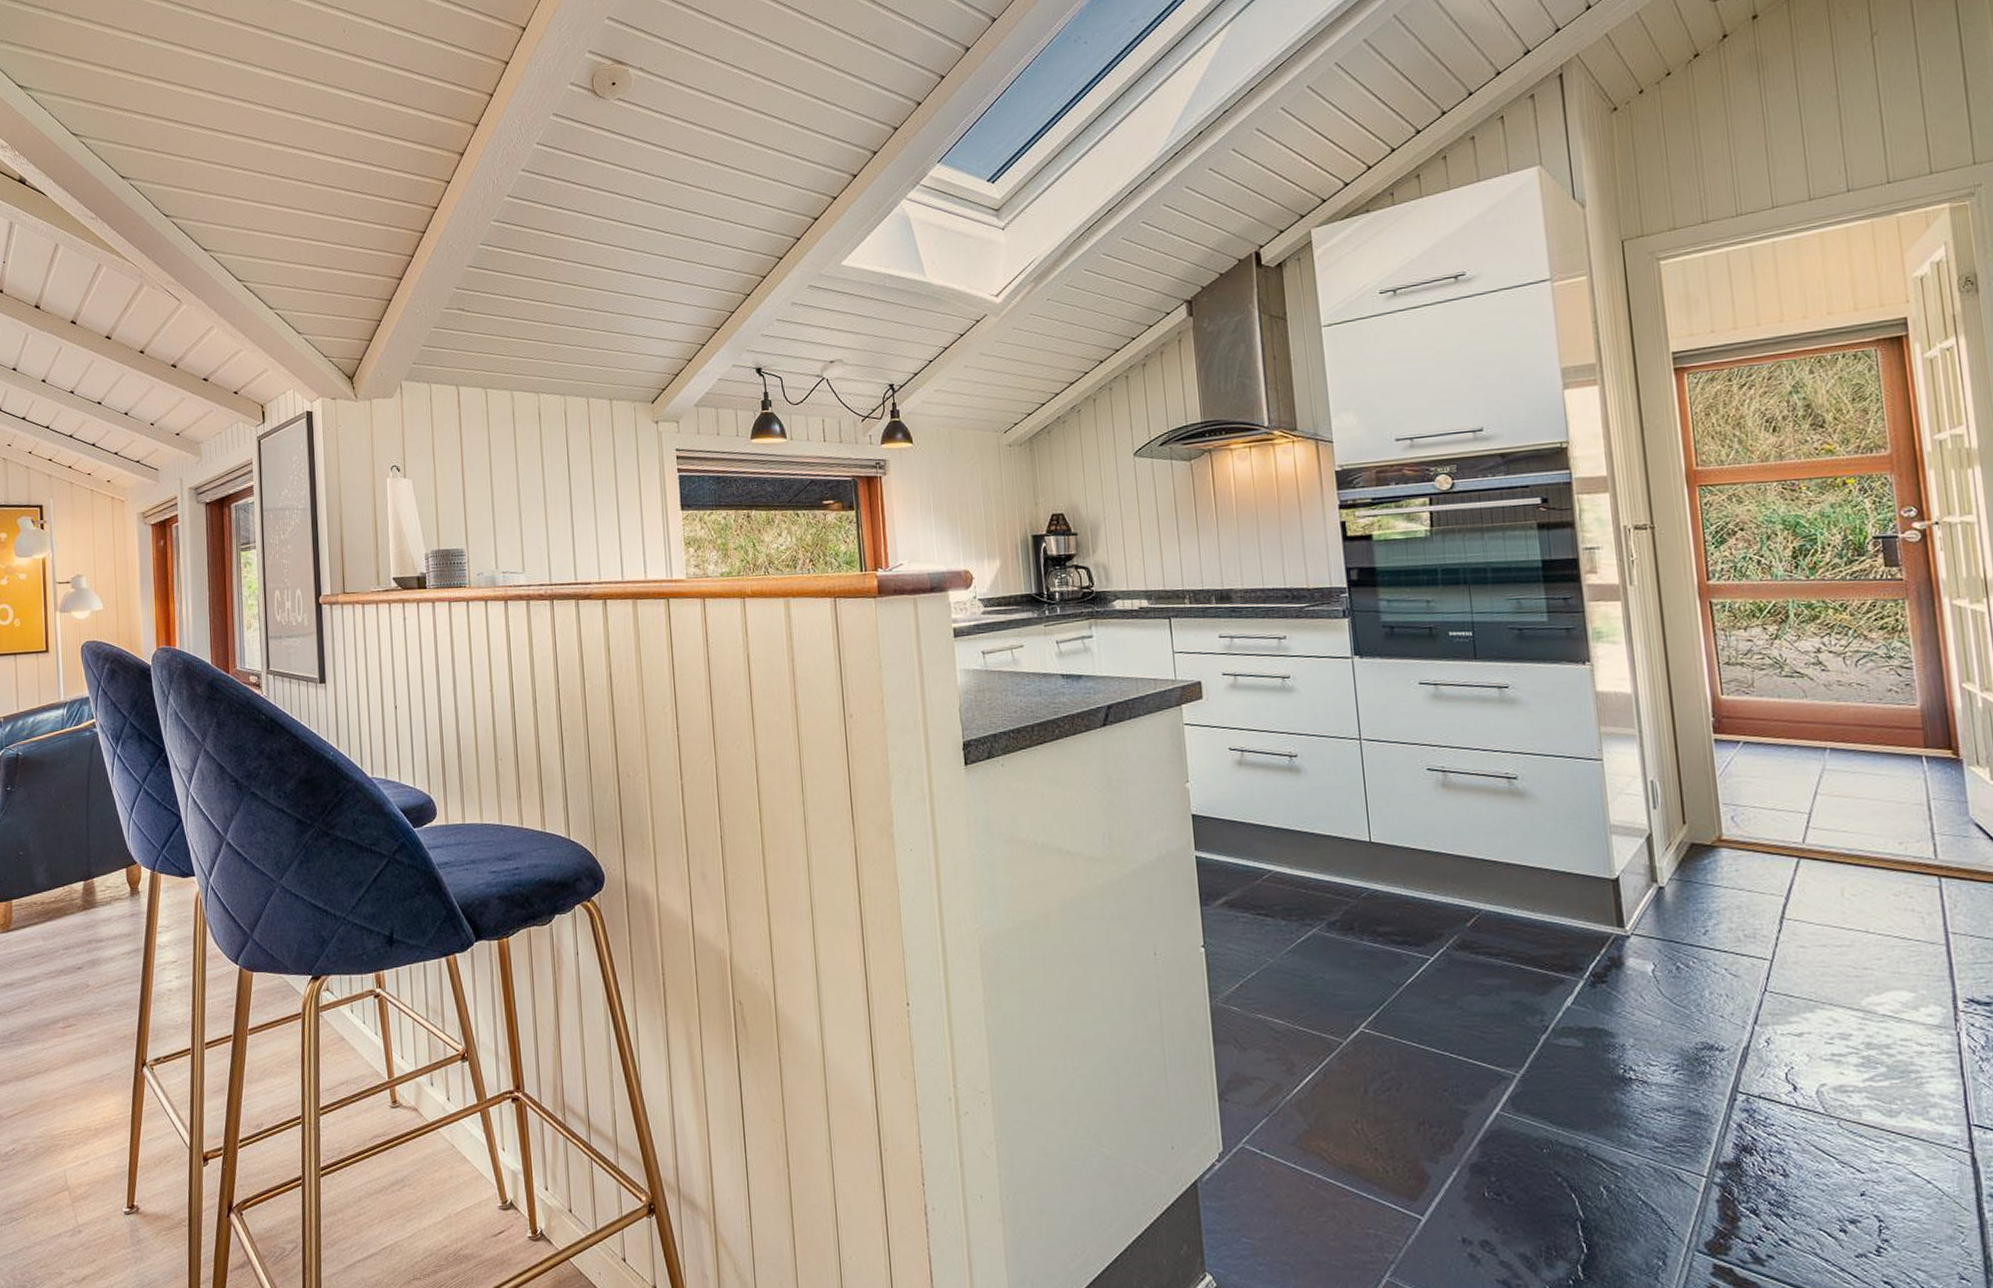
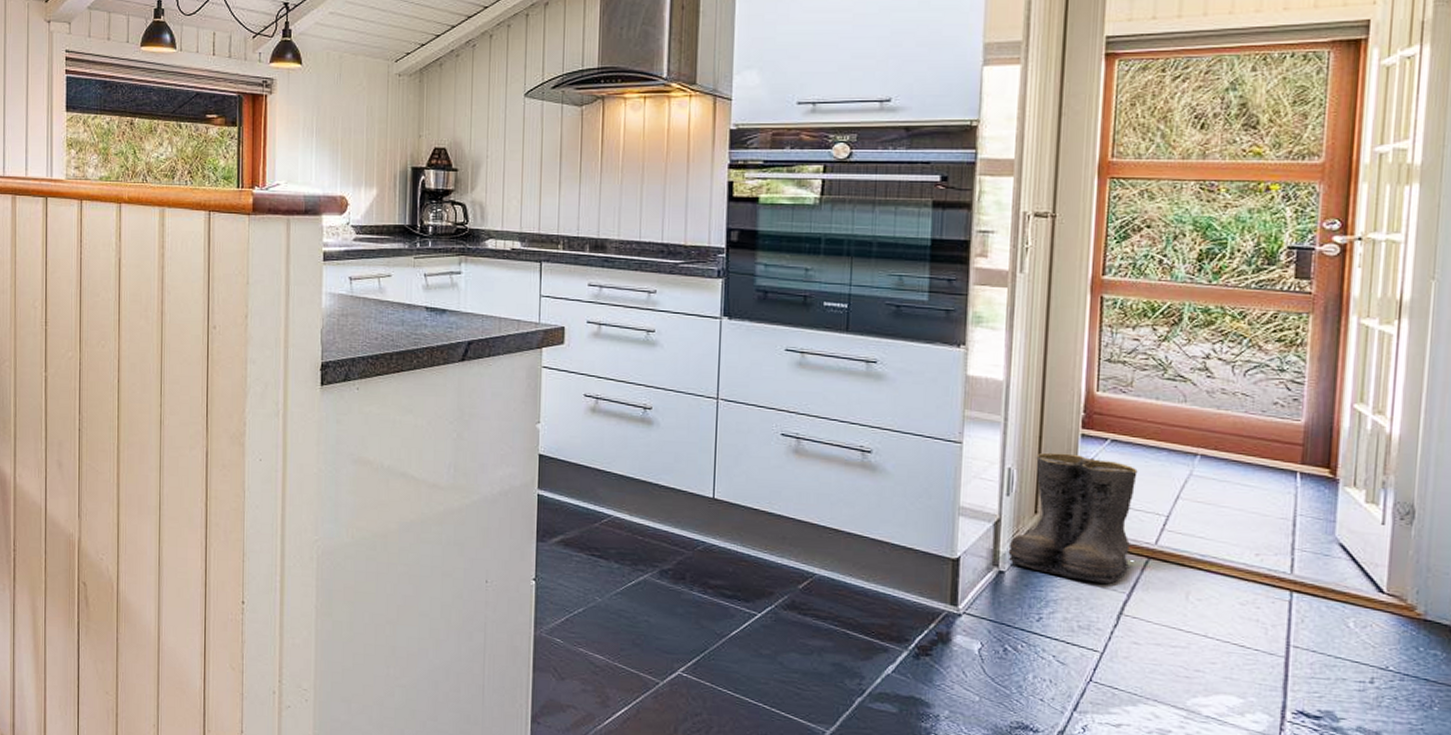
boots: none [1664,760,1786,889] -> present [1008,452,1138,584]

